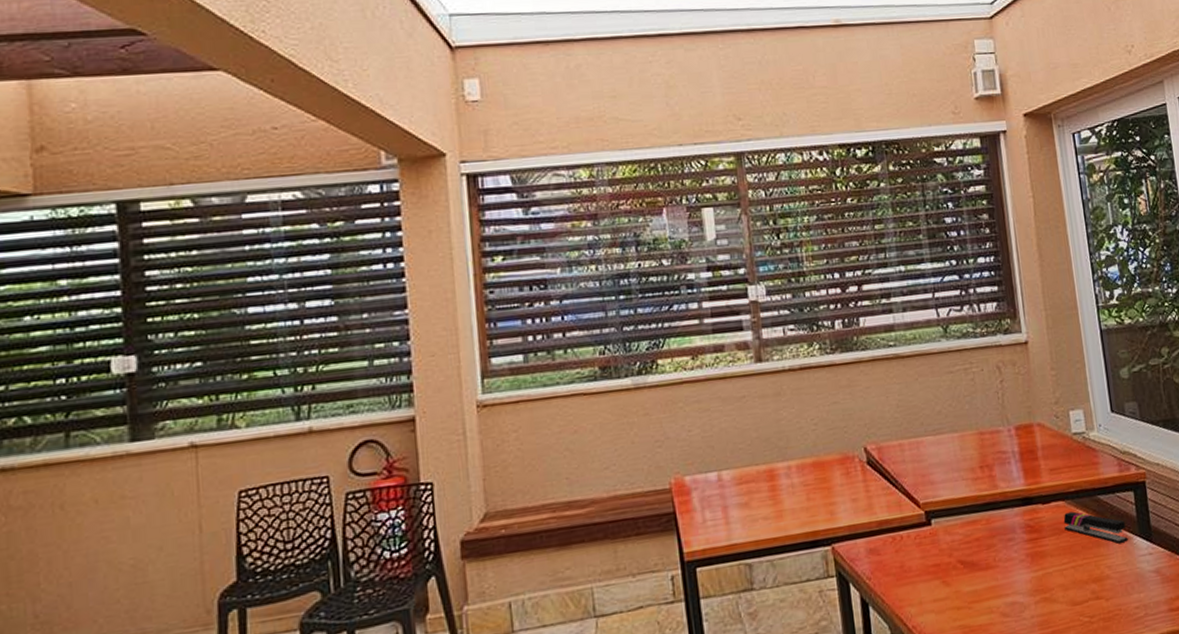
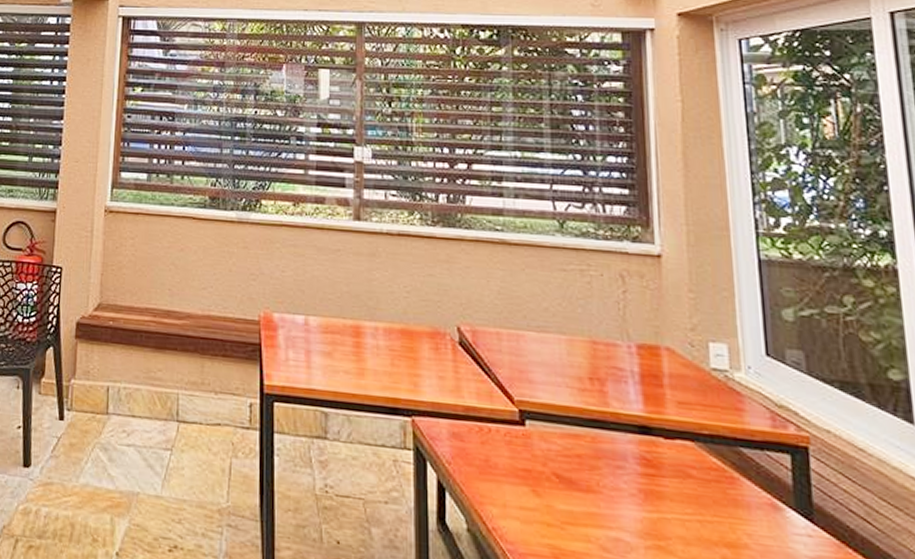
stapler: present [1063,511,1128,544] -> none [690,456,779,513]

